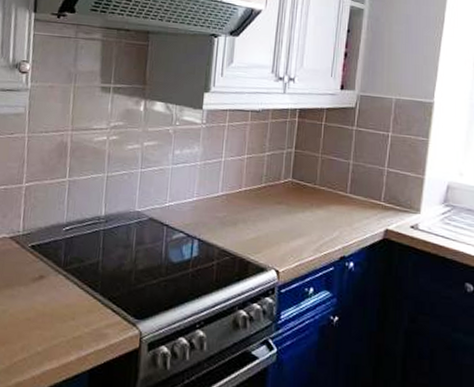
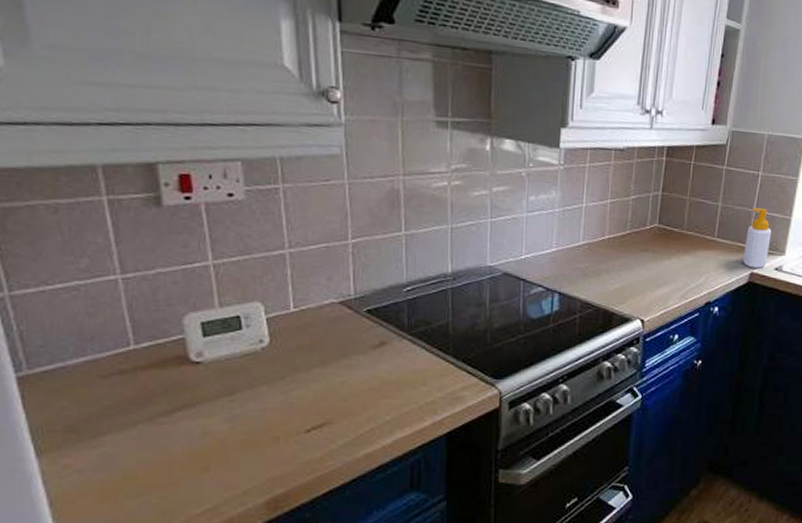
soap bottle: none [376,166,405,226] -> present [742,208,772,269]

